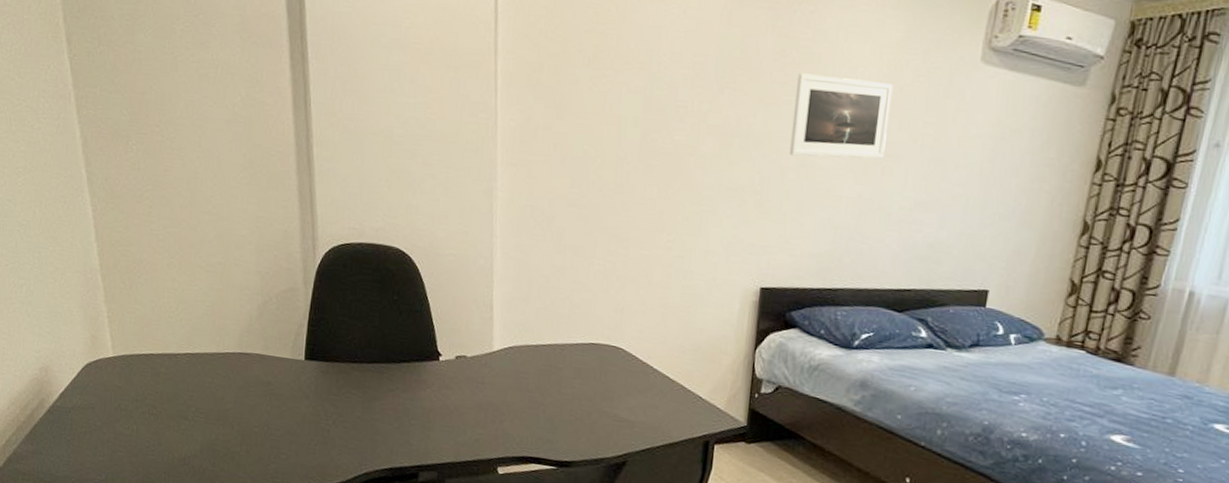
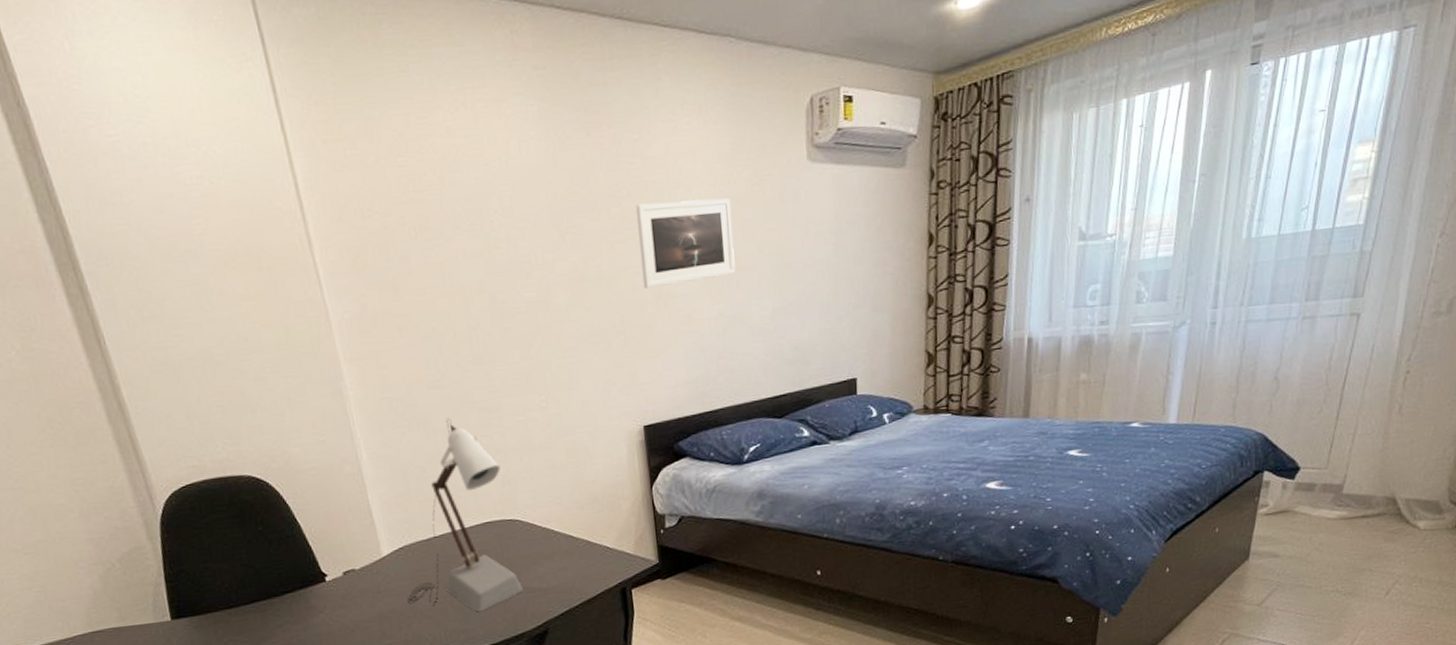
desk lamp: none [505,237,617,427] -> present [407,418,523,613]

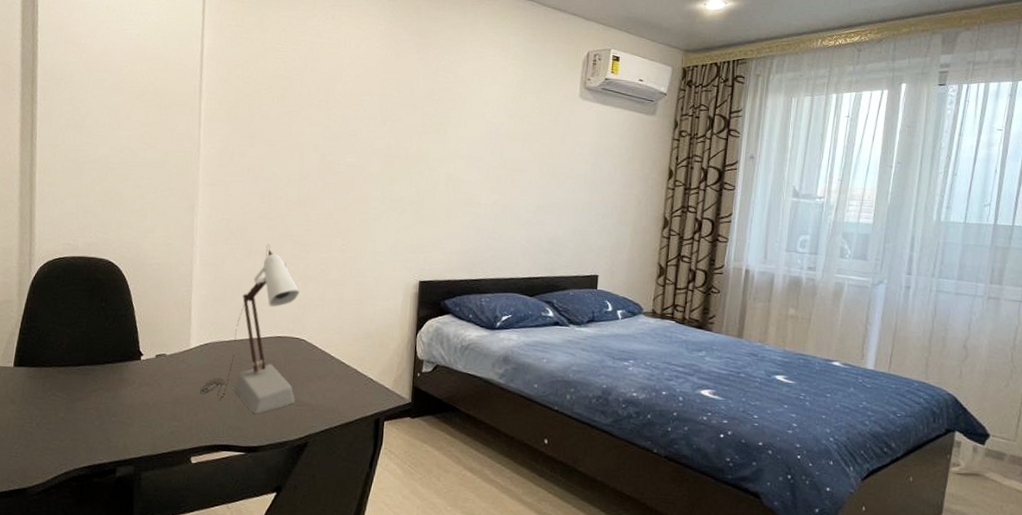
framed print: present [635,198,736,289] -> none [439,107,517,174]

